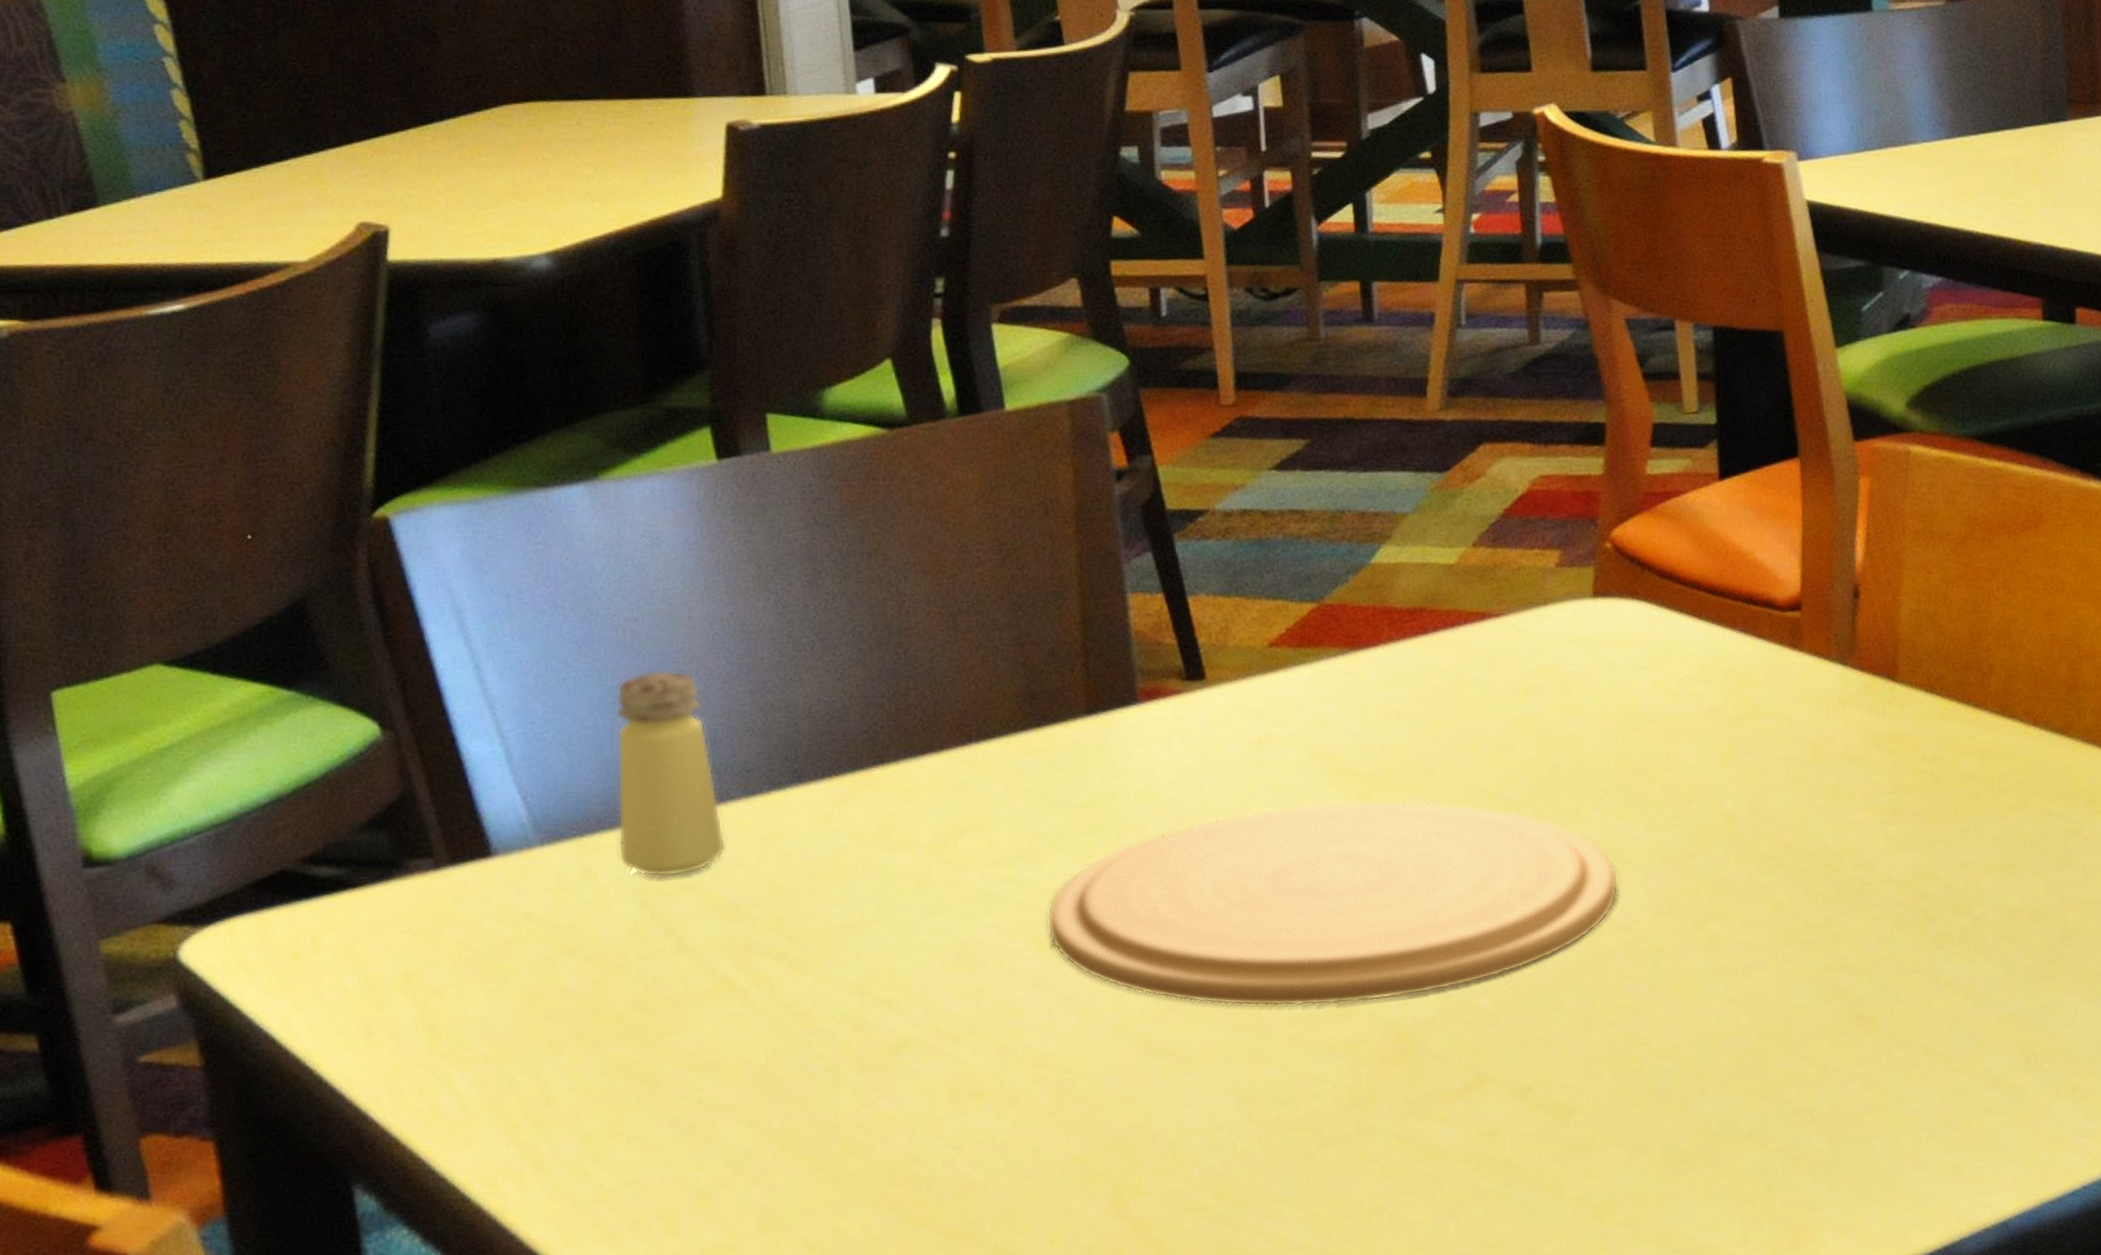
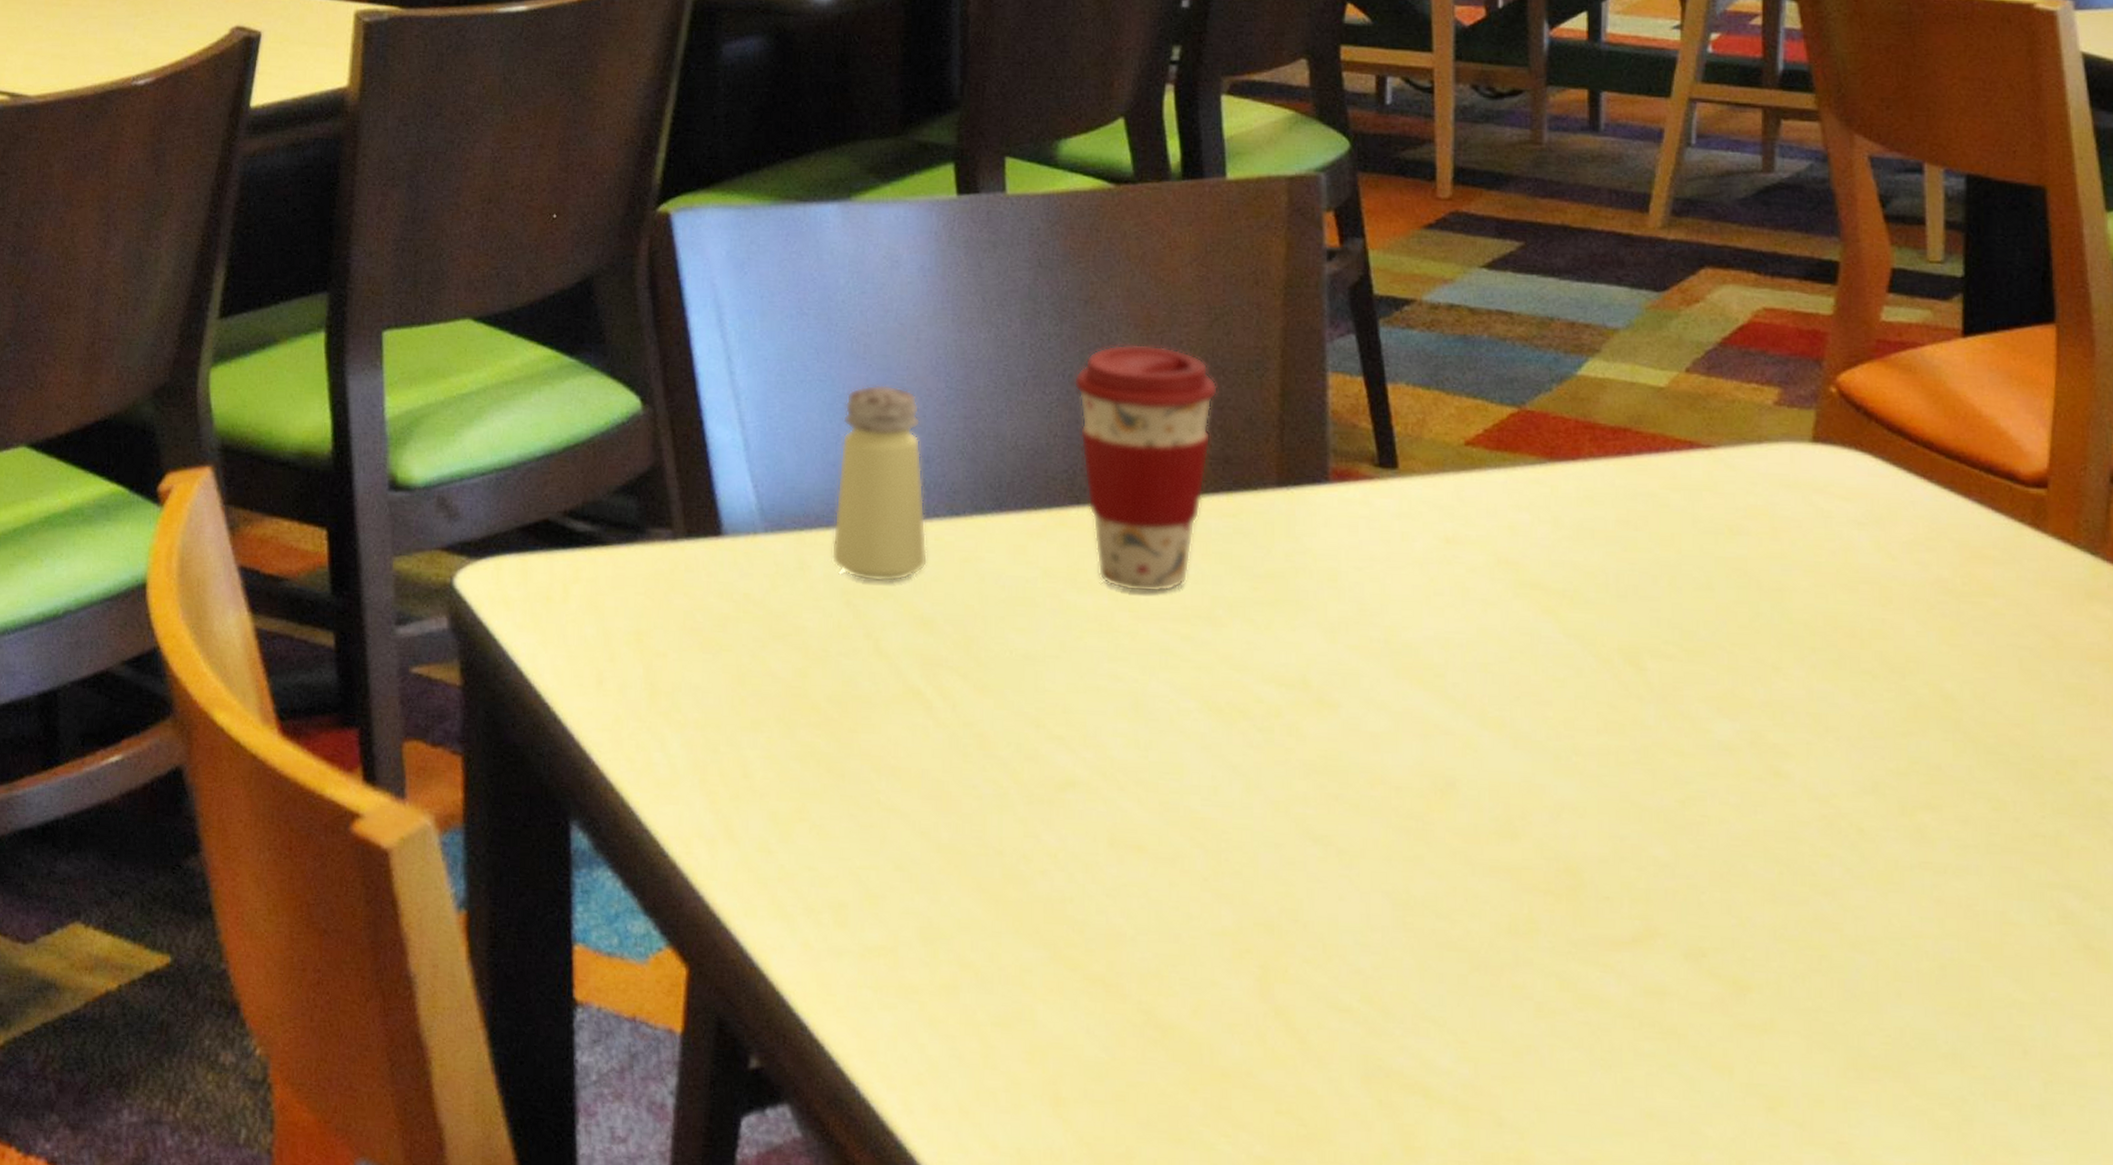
coffee cup: none [864,590,1018,843] -> present [1073,344,1219,593]
plate: present [1046,800,1619,1007] -> none [1219,609,1819,831]

